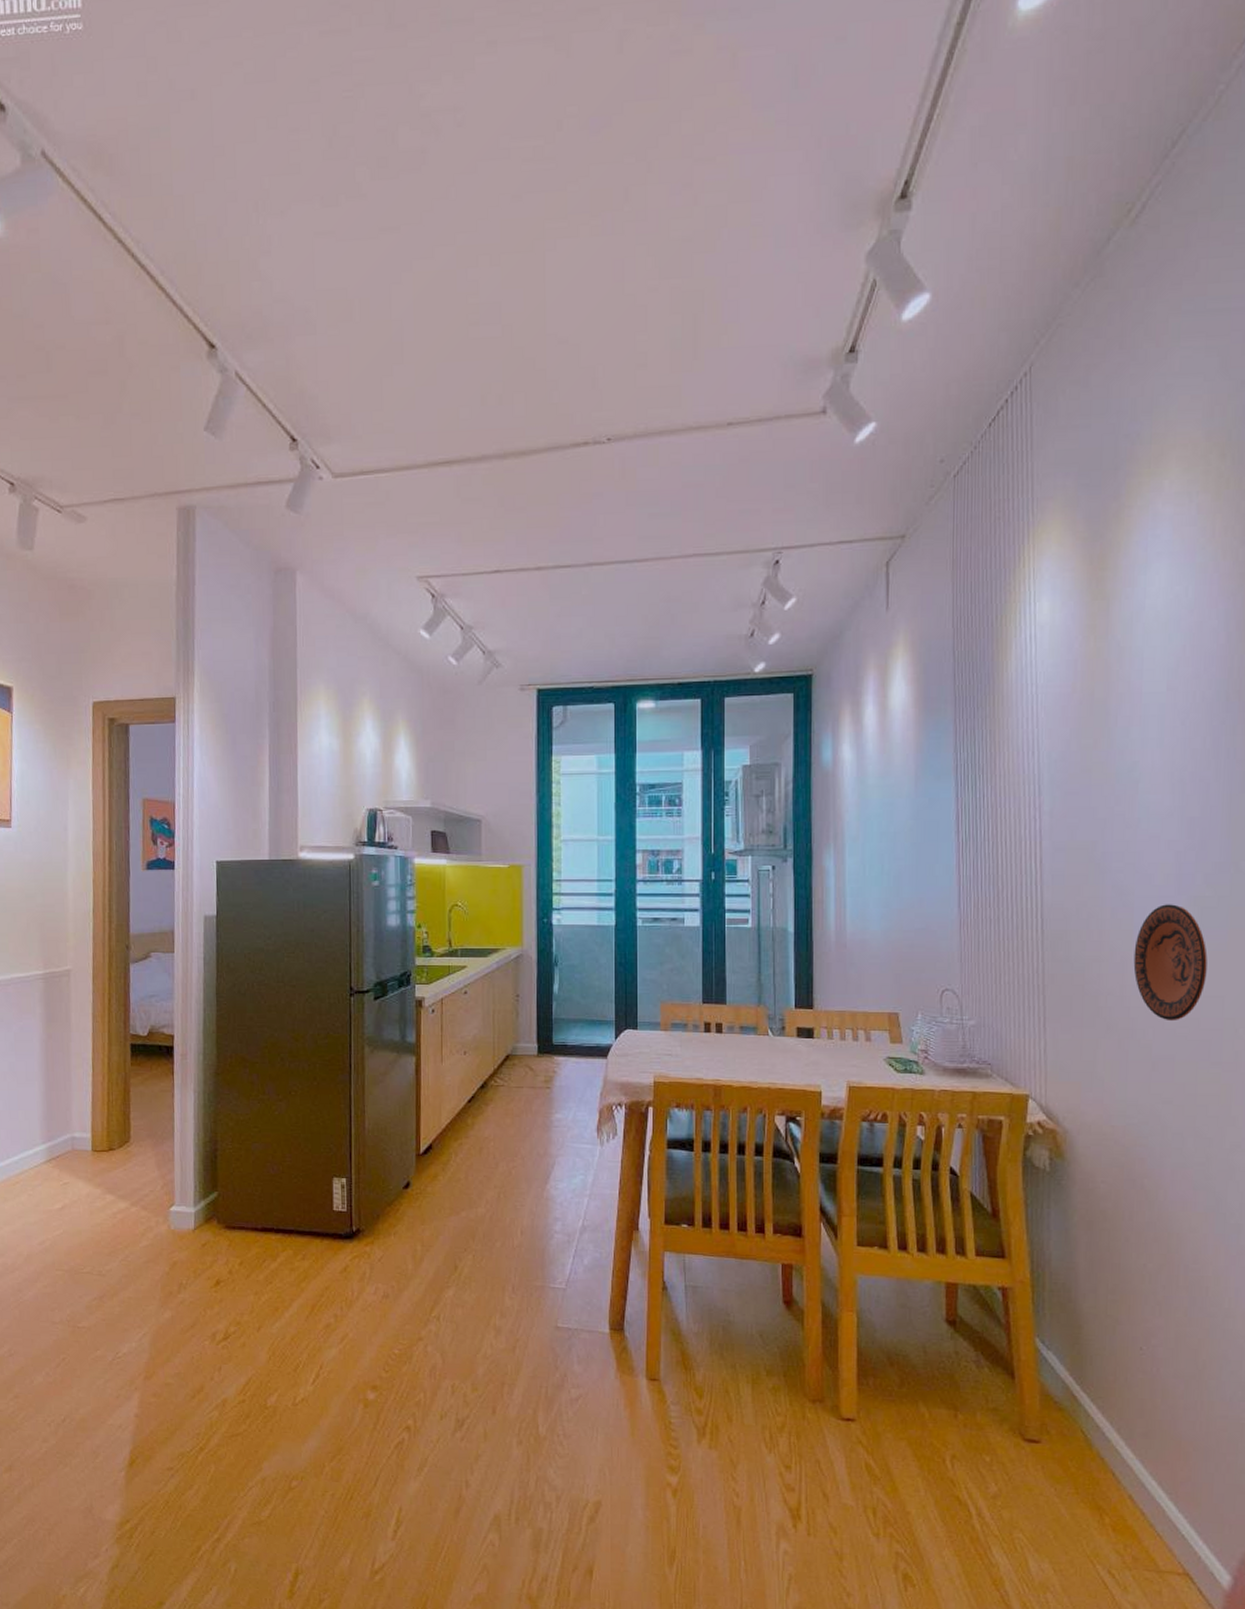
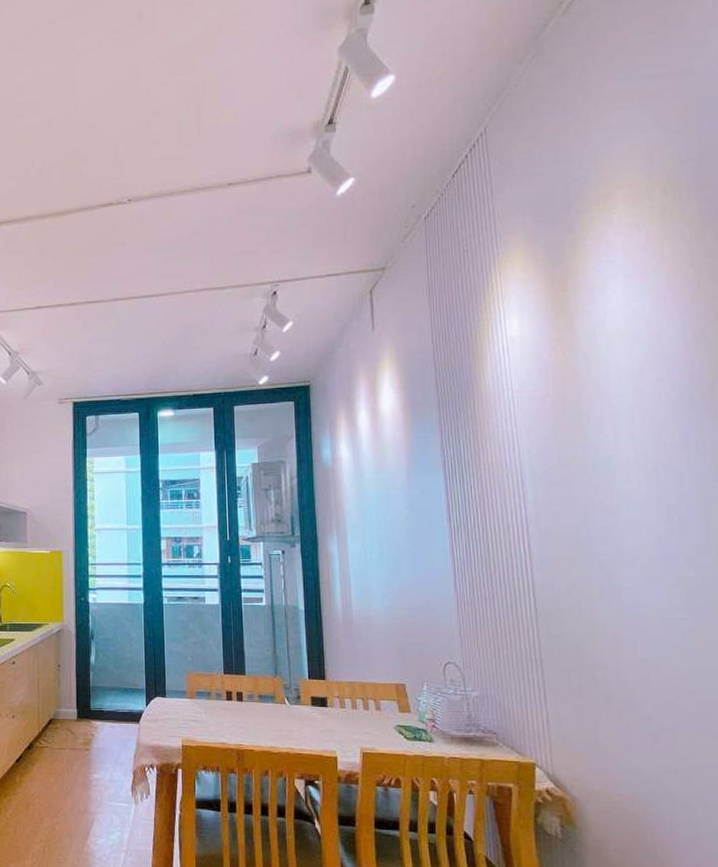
decorative plate: present [1133,904,1208,1022] -> none [625,584,699,695]

